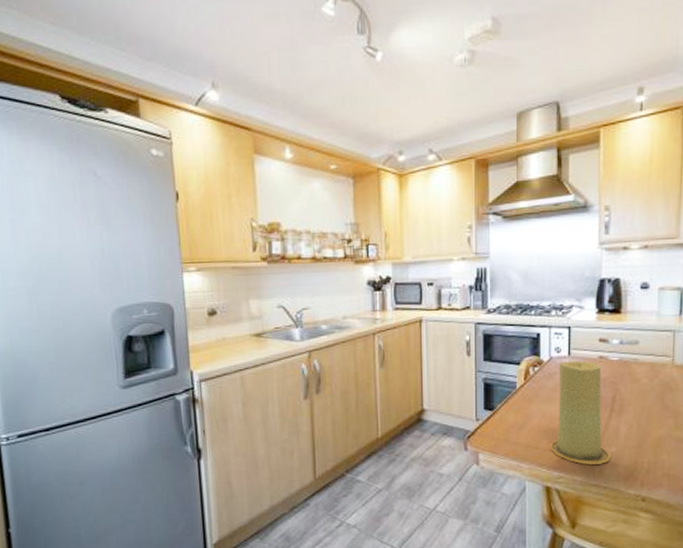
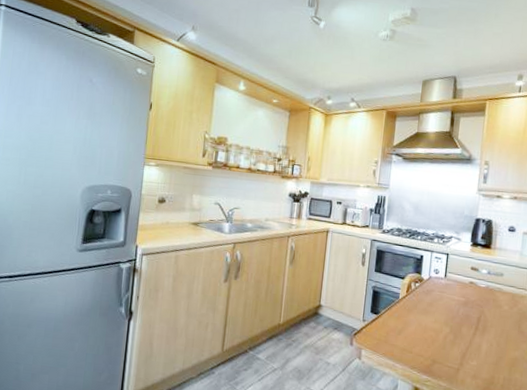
candle: present [551,361,611,465] -> none [422,281,473,374]

